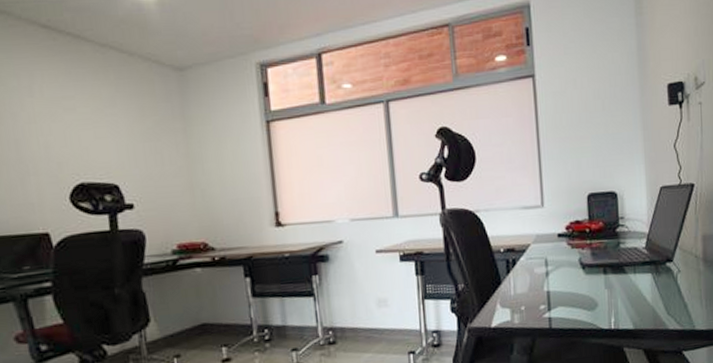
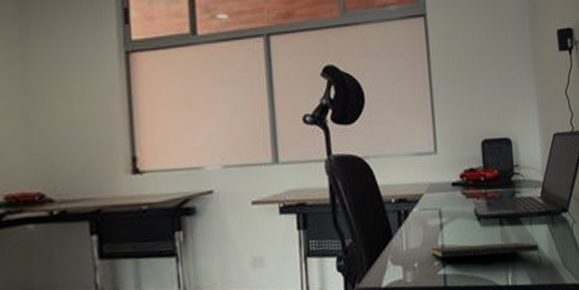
notepad: none [537,289,645,310] -> present [431,241,542,264]

